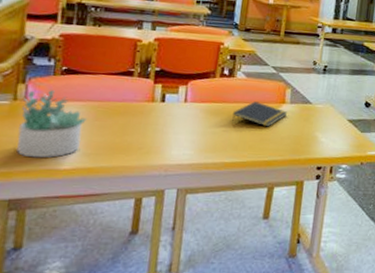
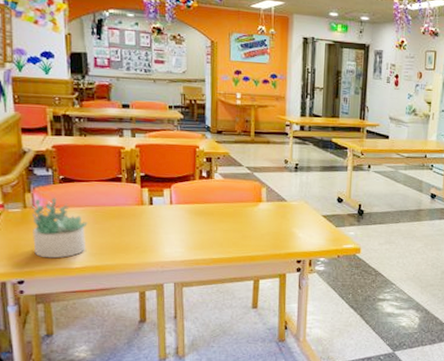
notepad: present [232,101,288,127] -> none [215,201,265,225]

